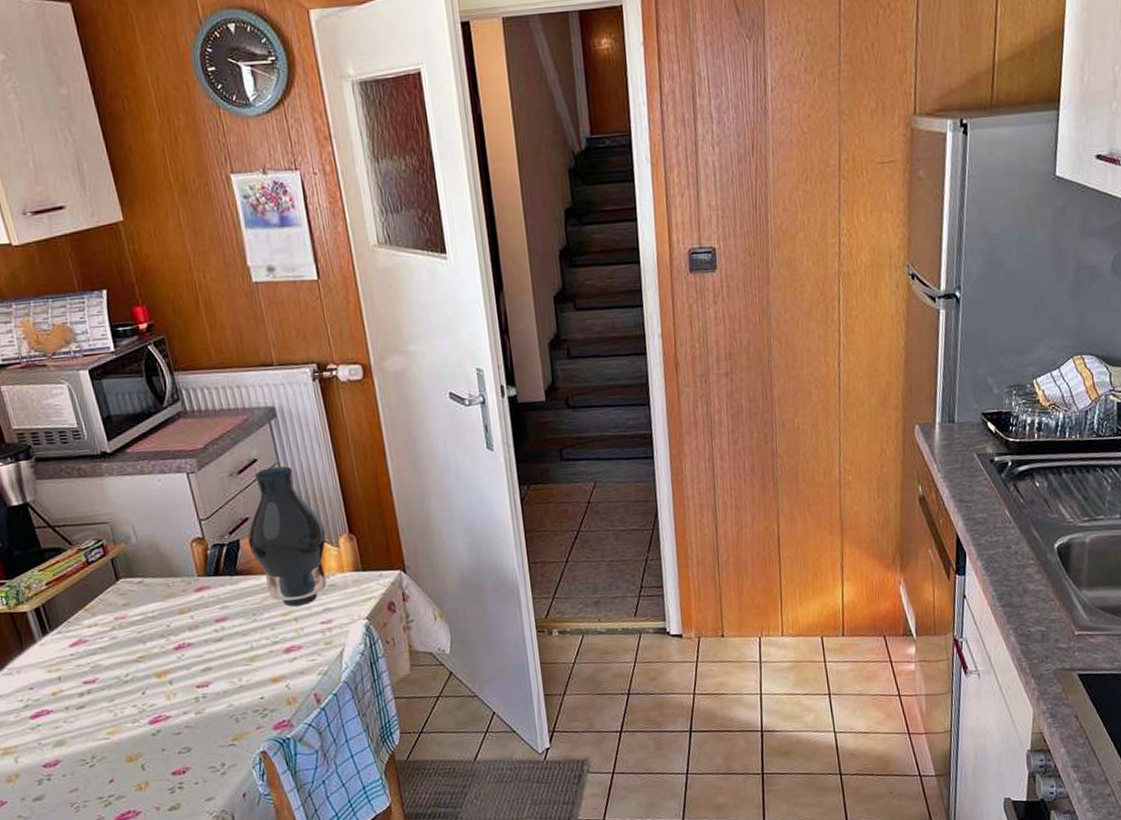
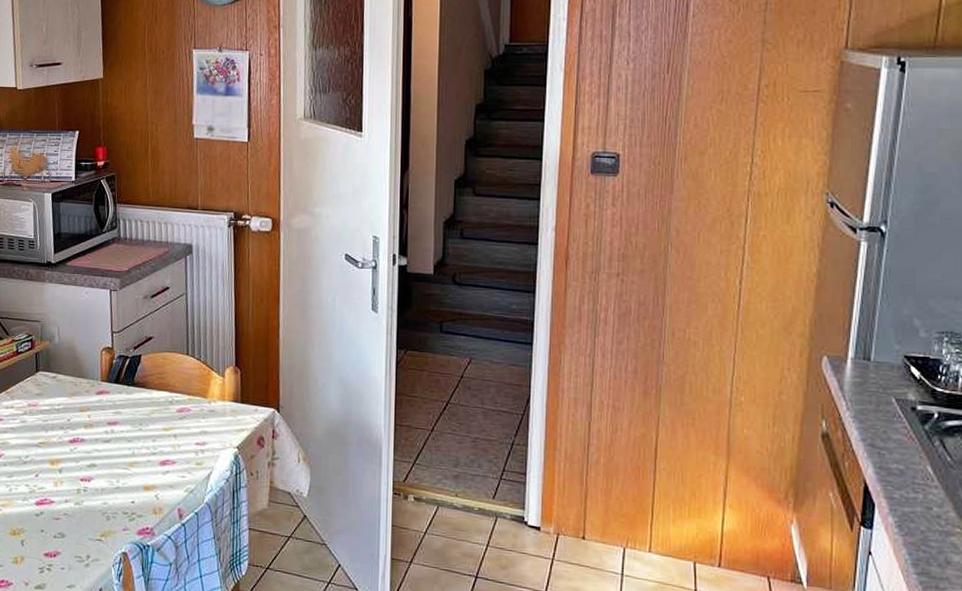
vase: present [247,466,327,607] -> none [148,296,215,425]

